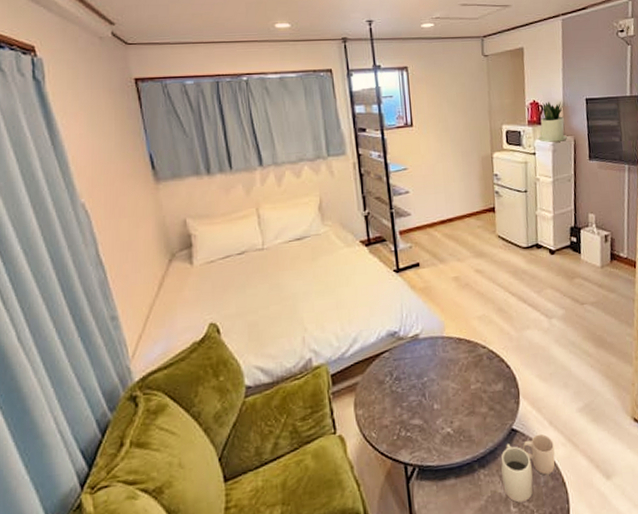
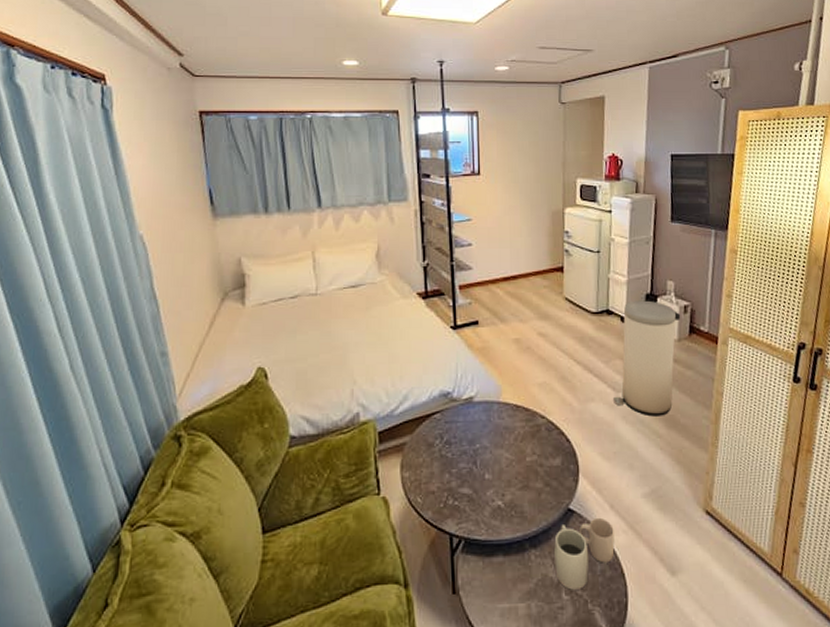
planter: present [539,101,567,143] -> none [616,155,648,201]
pedal bin: none [547,233,603,338] -> present [613,300,681,417]

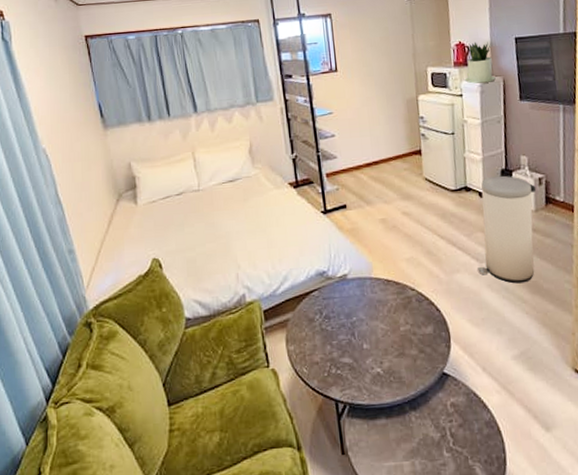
mug: present [553,525,589,590] -> none [432,388,467,448]
cup: present [578,517,615,563] -> none [454,379,490,422]
planter: none [616,155,648,201] -> present [465,42,496,84]

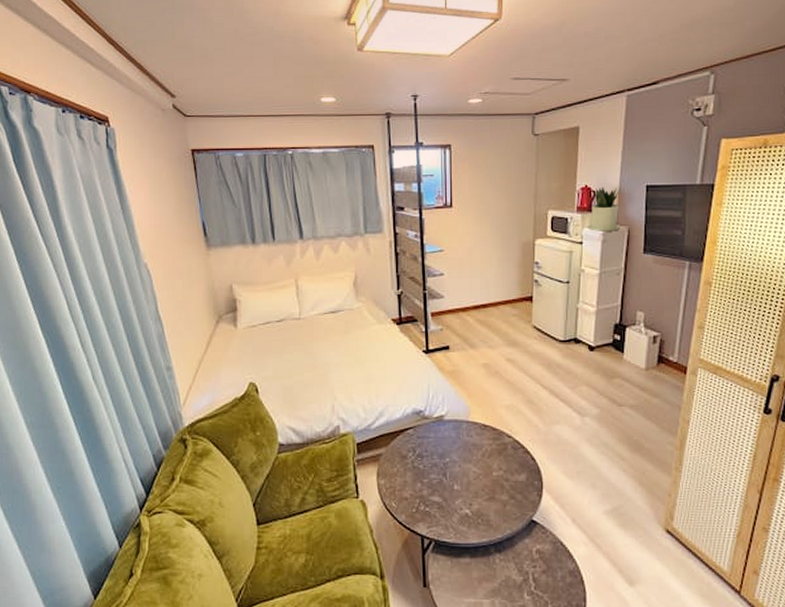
pedal bin: present [478,175,537,284] -> none [579,330,650,441]

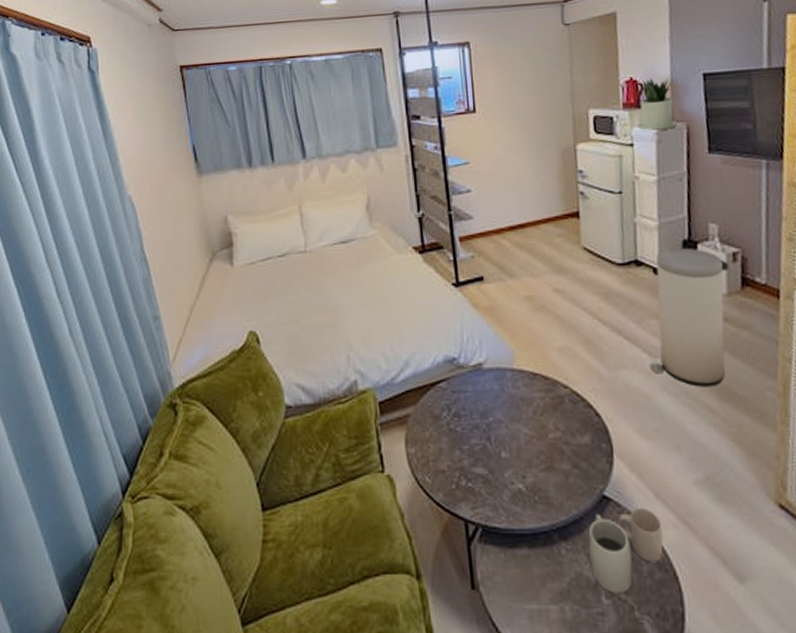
mug: none [517,534,551,592] -> present [588,514,633,593]
cup: none [541,529,575,570] -> present [617,507,664,563]
pedal bin: none [579,330,650,441] -> present [650,247,730,387]

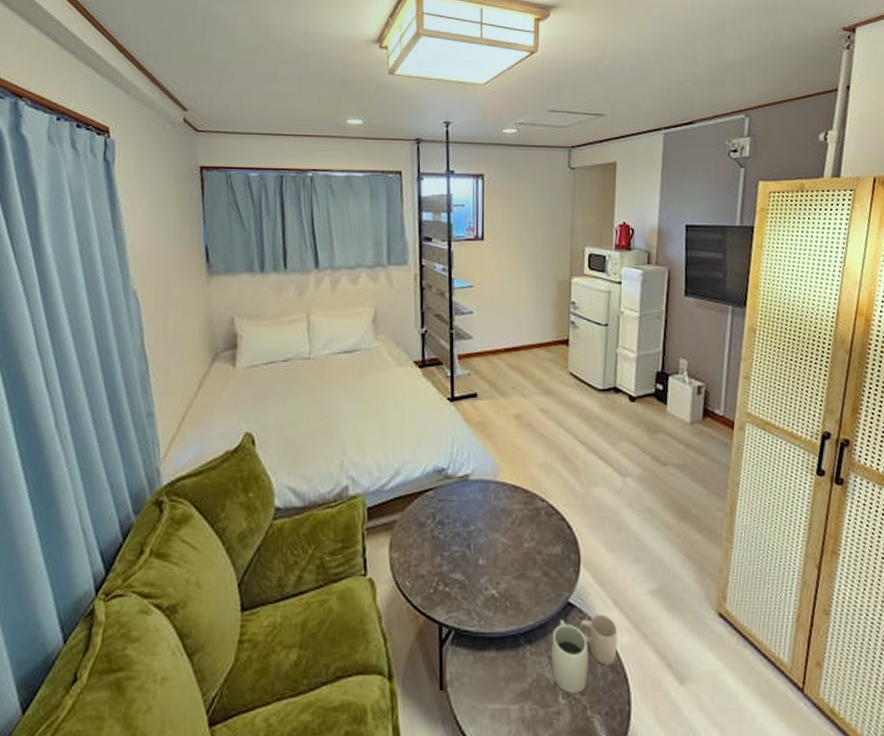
planter: present [638,78,677,132] -> none [626,224,660,273]
pedal bin: present [650,247,730,387] -> none [619,378,694,506]

